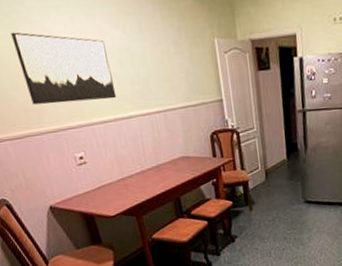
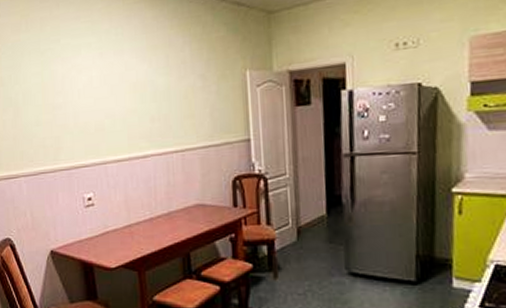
wall art: present [11,32,117,105] -> none [44,69,134,141]

